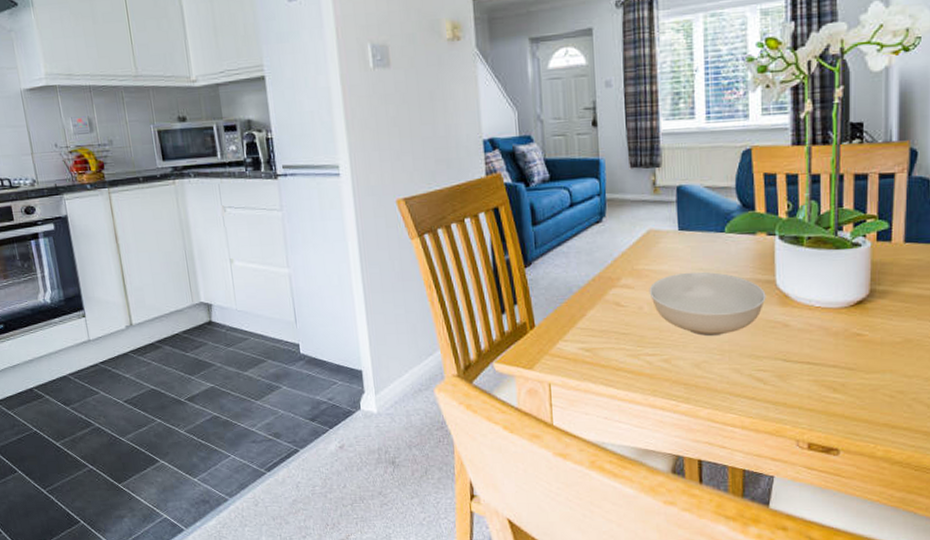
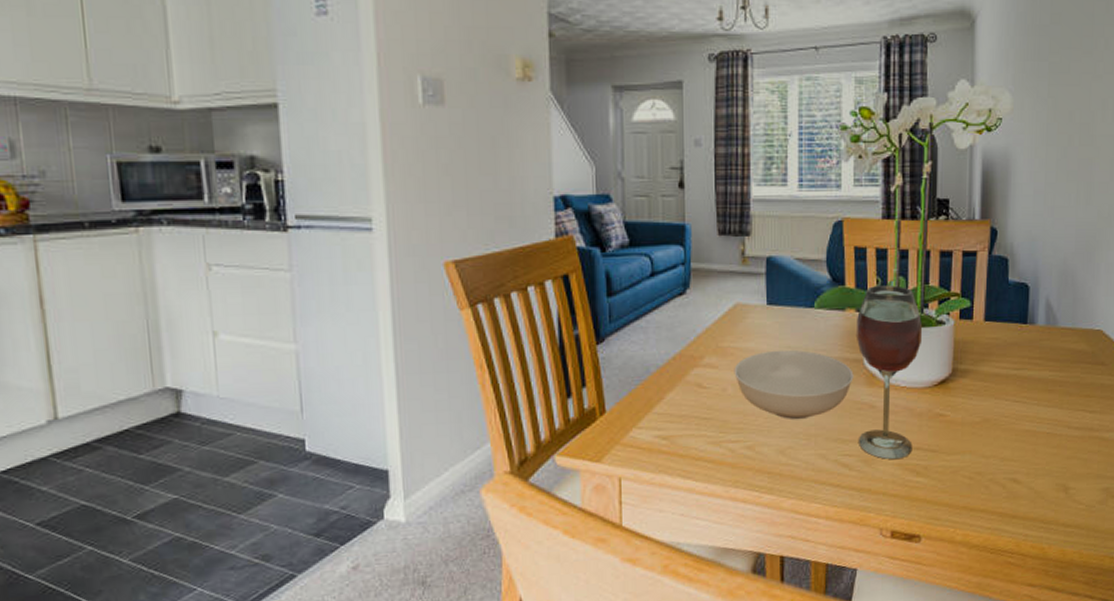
wineglass: none [767,209,837,376] -> present [855,285,923,460]

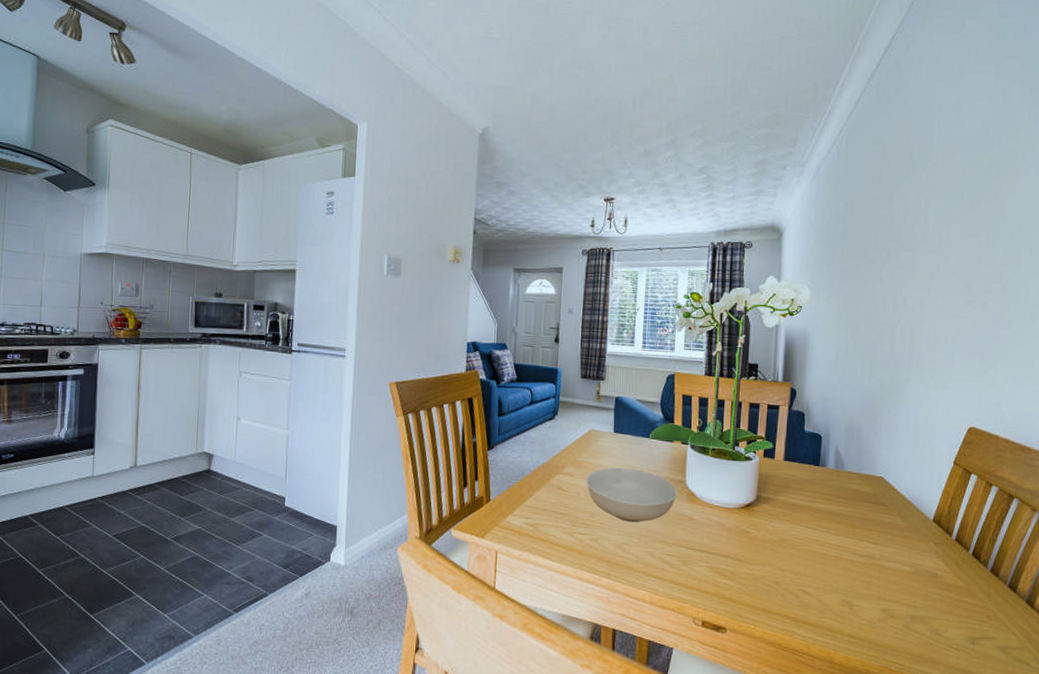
wineglass: present [855,285,923,460] -> none [679,425,734,563]

